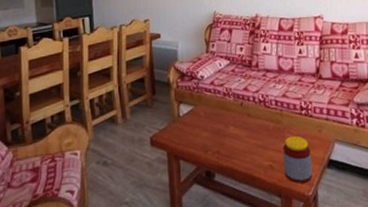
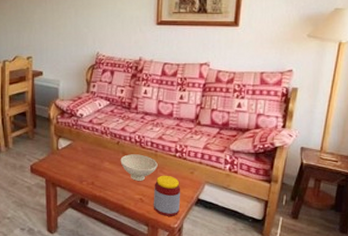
bowl: none [245,115,285,145] -> present [120,154,158,181]

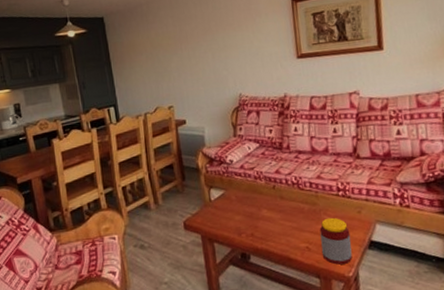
bowl: present [120,154,158,181] -> none [278,197,321,227]

